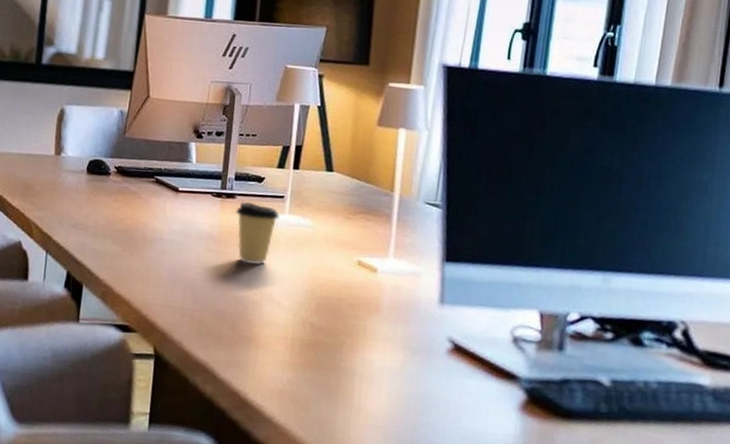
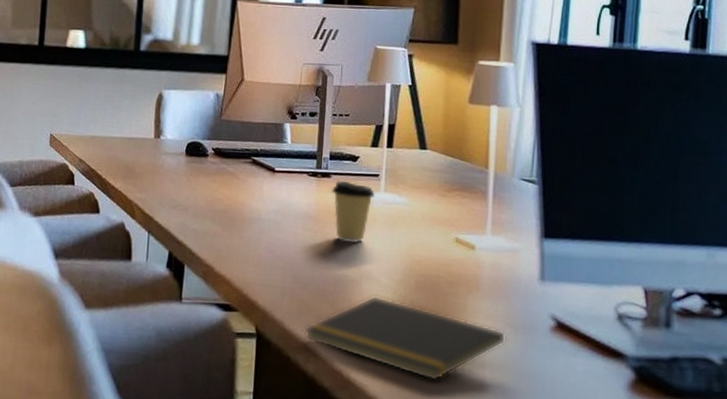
notepad: none [204,317,404,403] -> present [305,295,506,382]

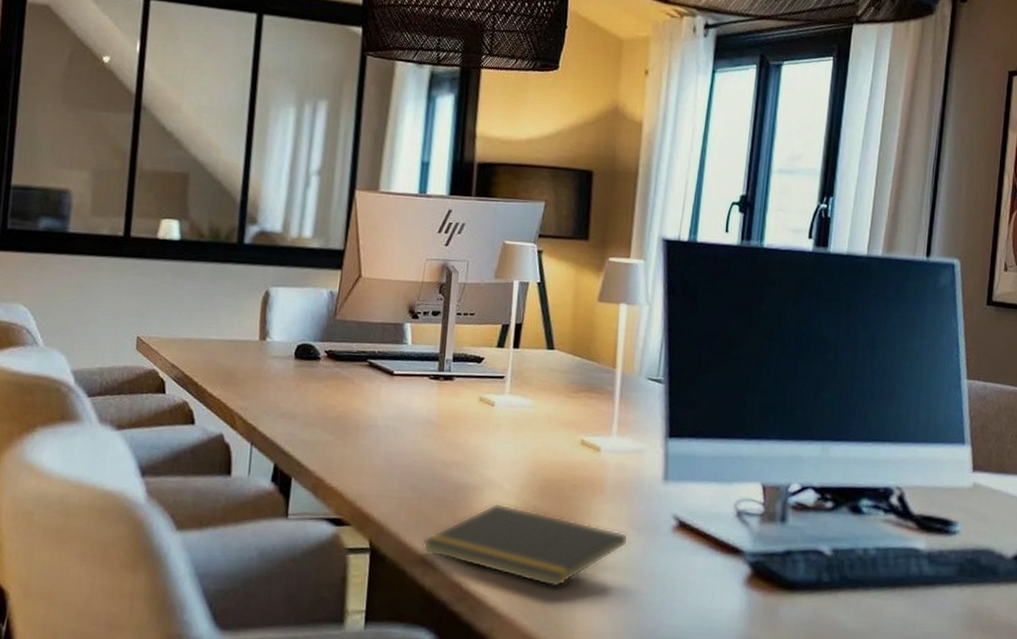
coffee cup: present [332,180,375,243] -> none [454,383,500,448]

